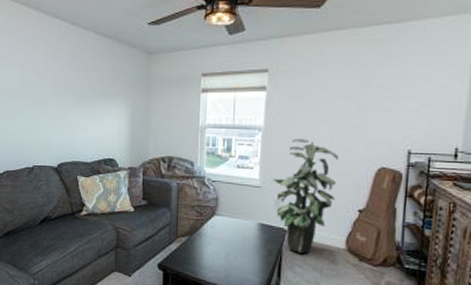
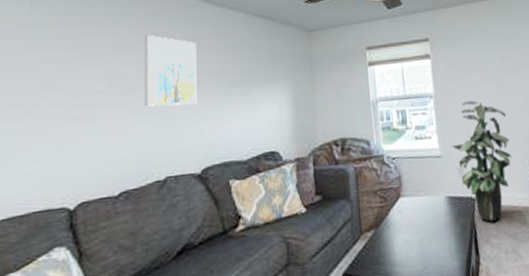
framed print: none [18,49,55,111] -> present [145,35,197,107]

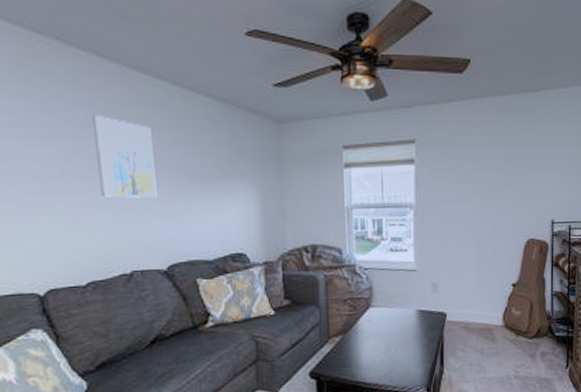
indoor plant: present [452,100,512,222] -> none [428,214,490,337]

